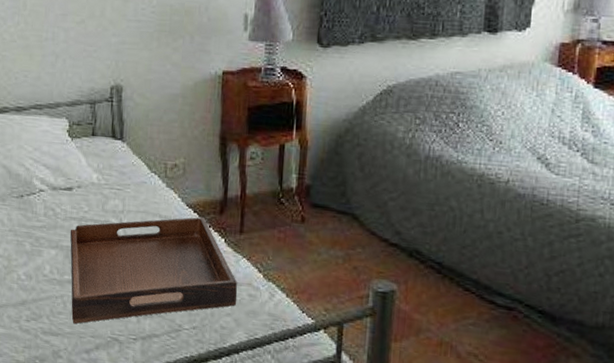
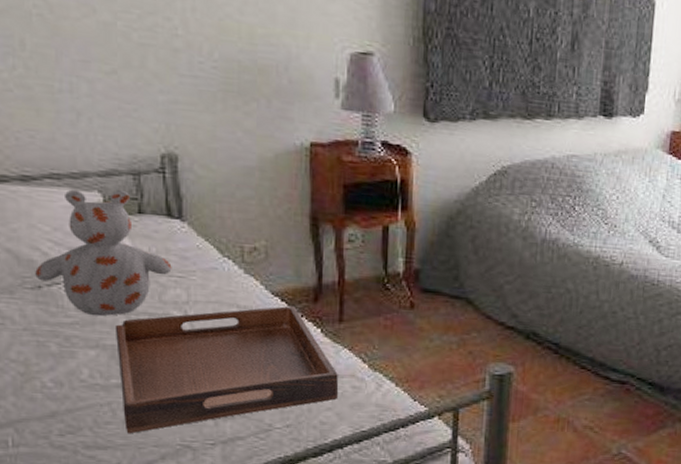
stuffed bear: none [20,116,113,222] -> present [35,189,172,317]

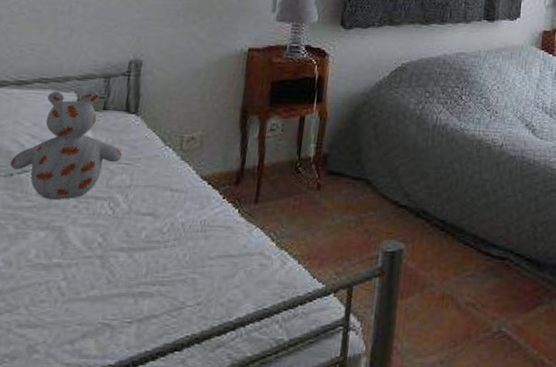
serving tray: present [115,305,339,434] -> none [56,188,249,312]

